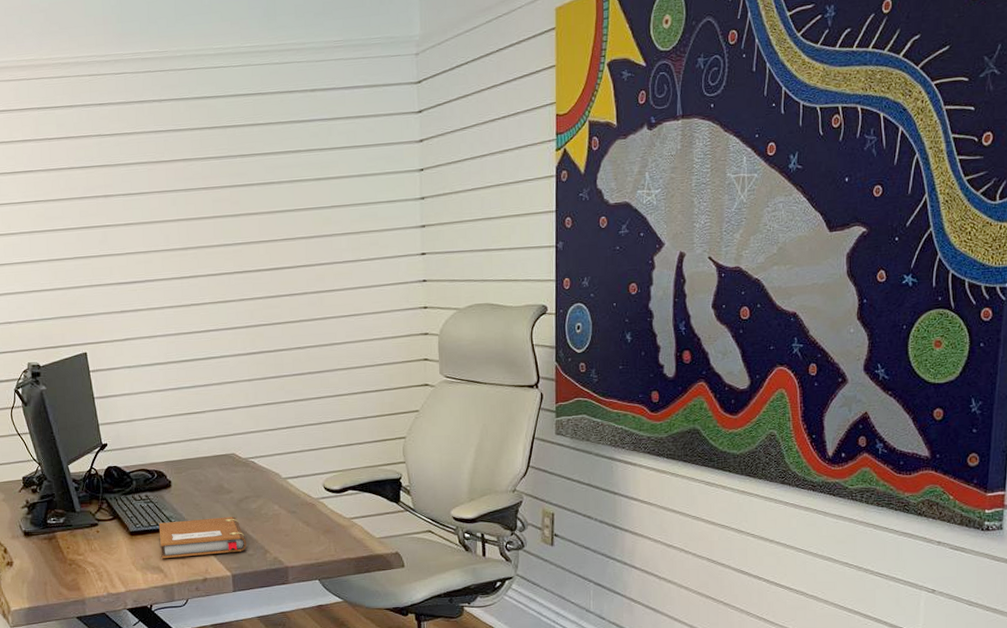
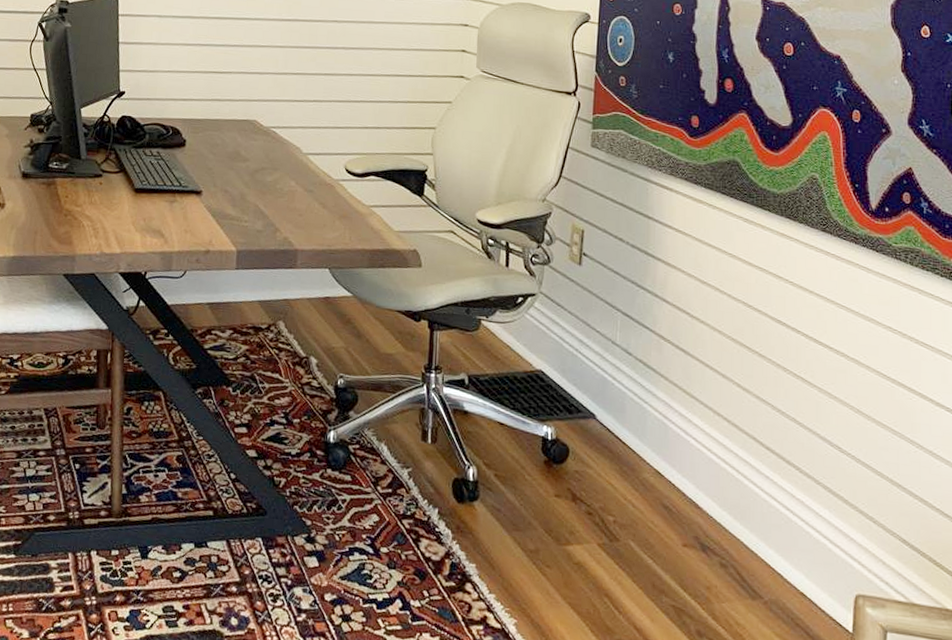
notebook: present [158,517,247,558] -> none [164,183,257,226]

